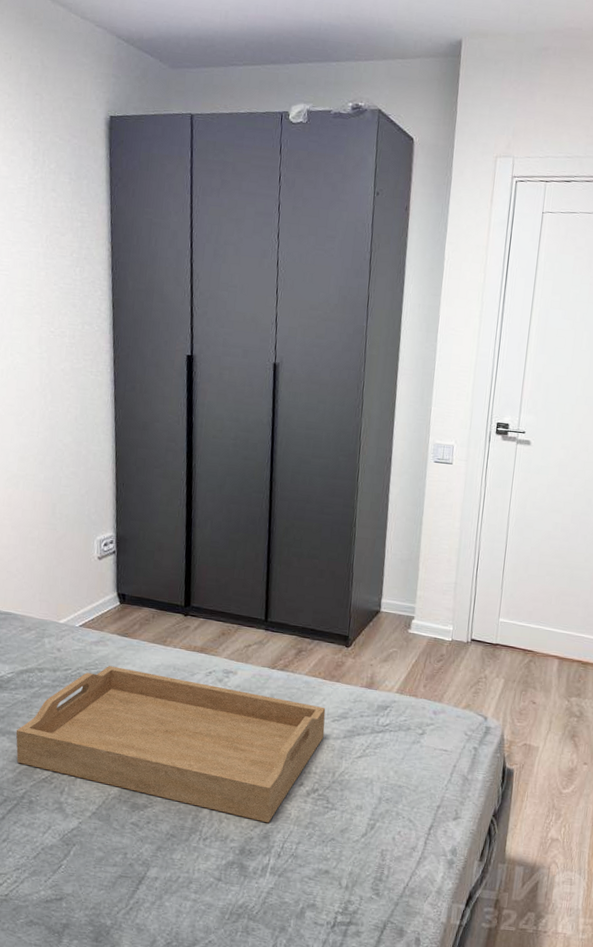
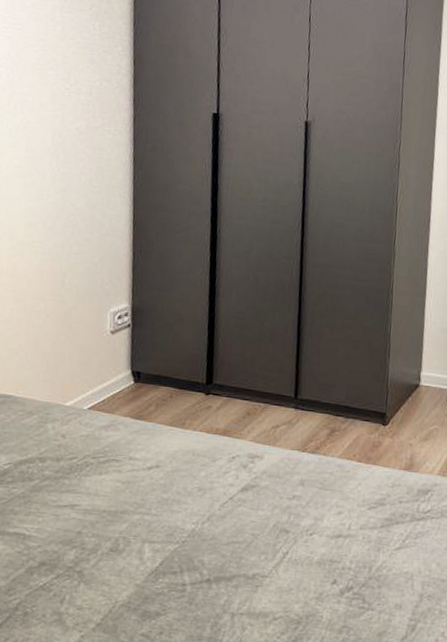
serving tray: present [16,666,326,823] -> none [11,453,361,629]

